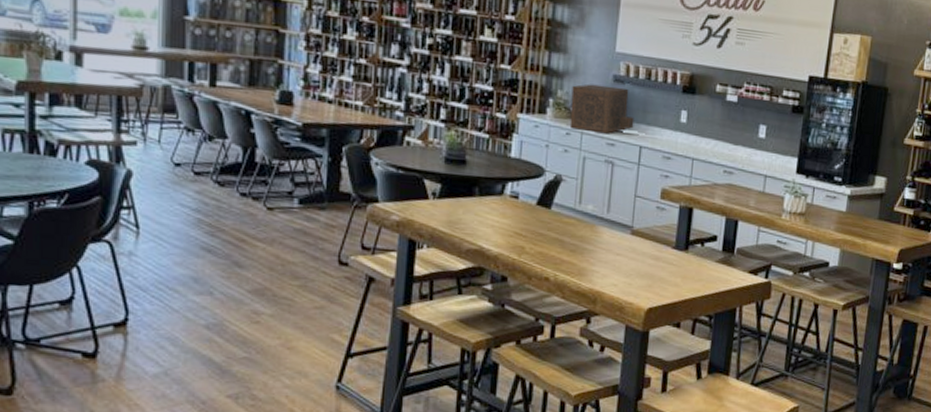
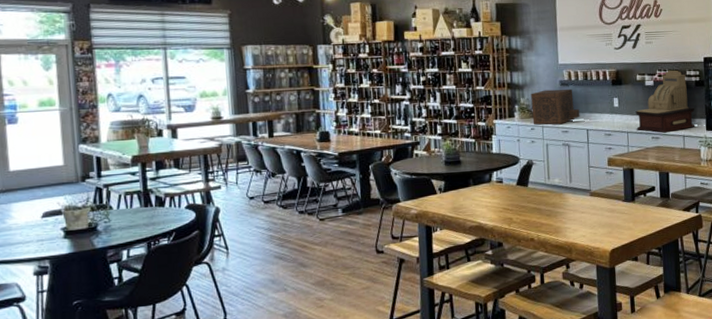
cash register: none [705,85,785,169] -> present [635,70,696,133]

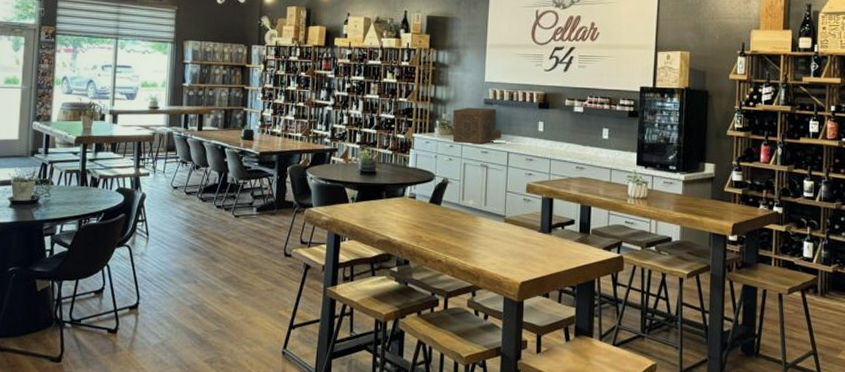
cash register: present [635,70,696,133] -> none [560,97,625,164]

